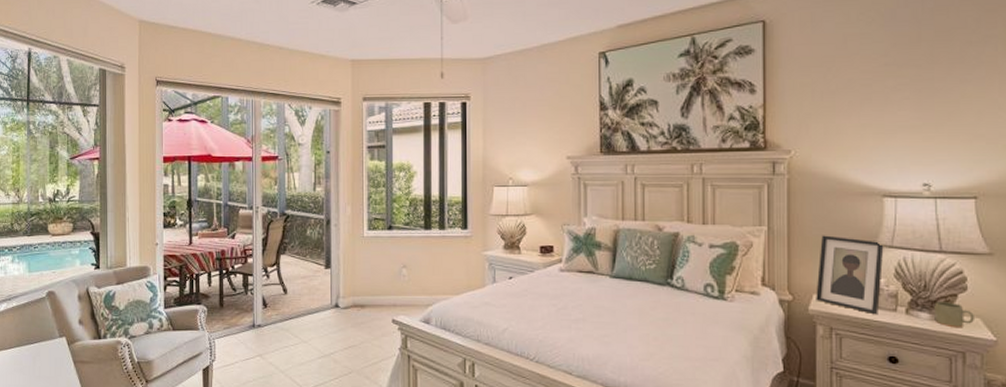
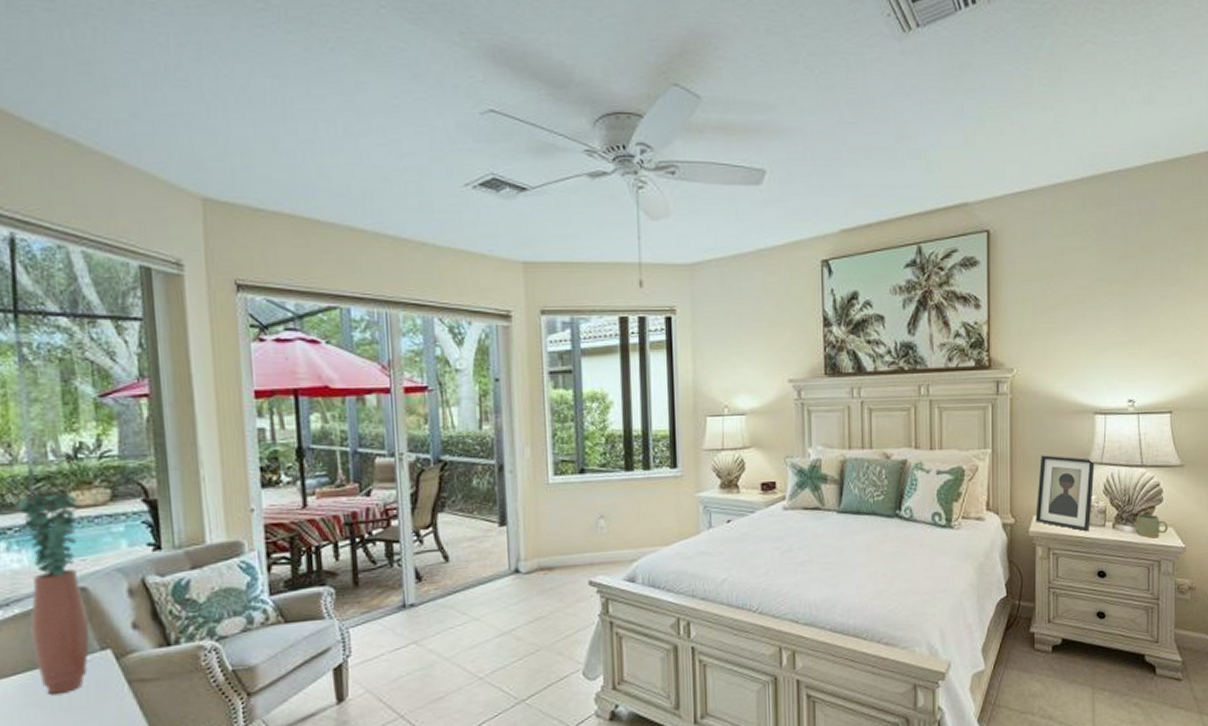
vase: none [19,220,54,366] -> present [16,487,90,696]

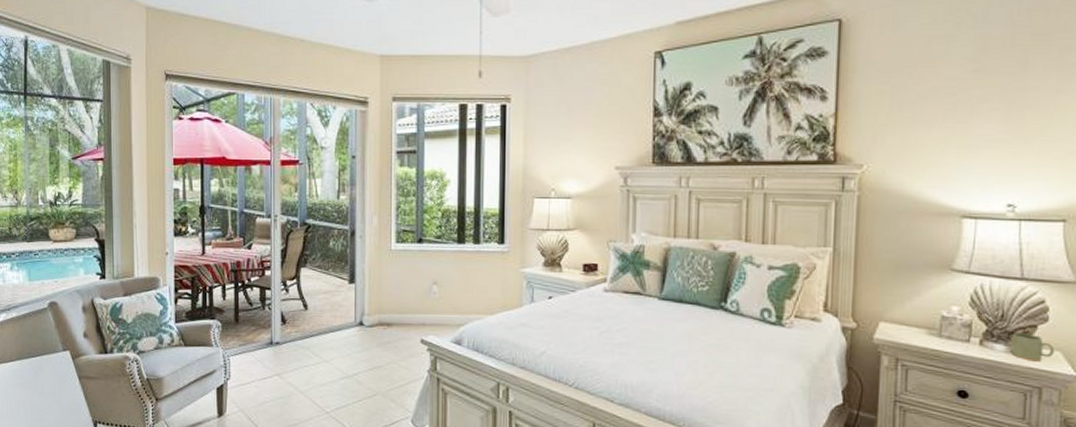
vase: present [16,487,90,696] -> none [18,224,57,381]
picture frame: present [1035,455,1095,532] -> none [882,258,960,346]

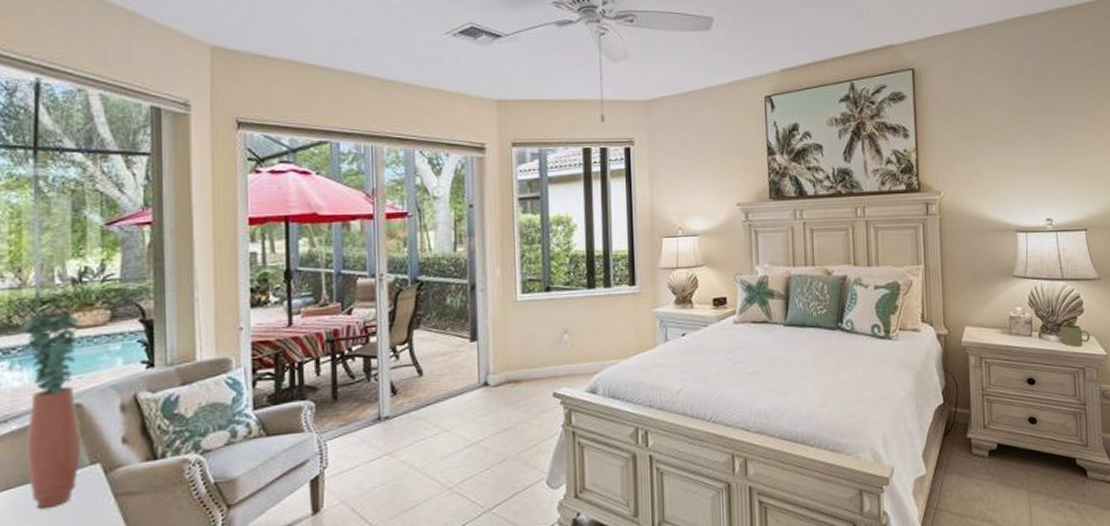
vase: none [18,224,57,381] -> present [22,309,82,510]

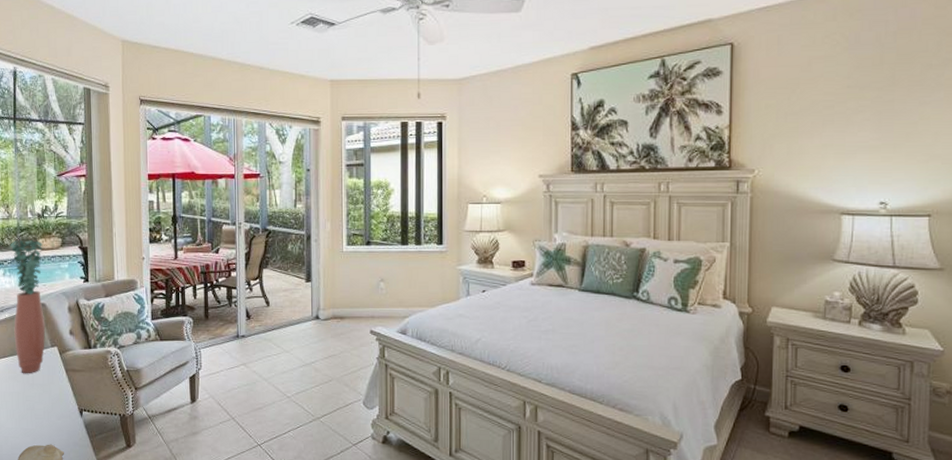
mug: present [1060,324,1090,347] -> none [885,314,923,339]

